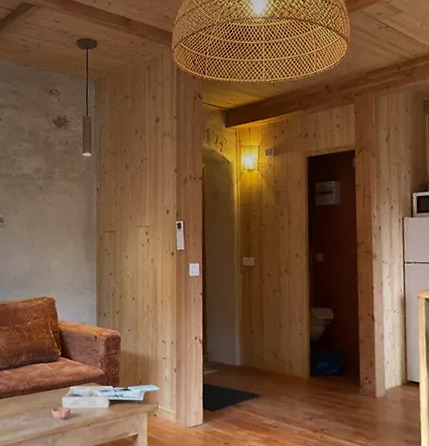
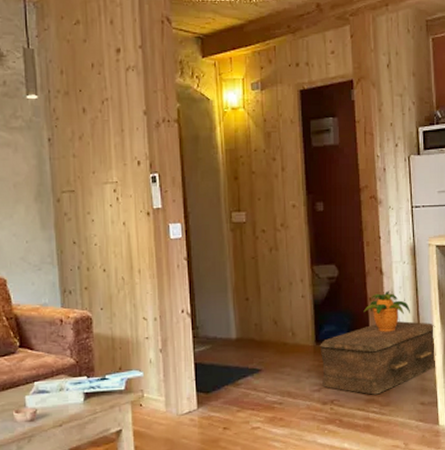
storage box: none [314,364,422,429] -> present [320,321,436,395]
potted plant: none [355,335,399,373] -> present [363,290,411,332]

